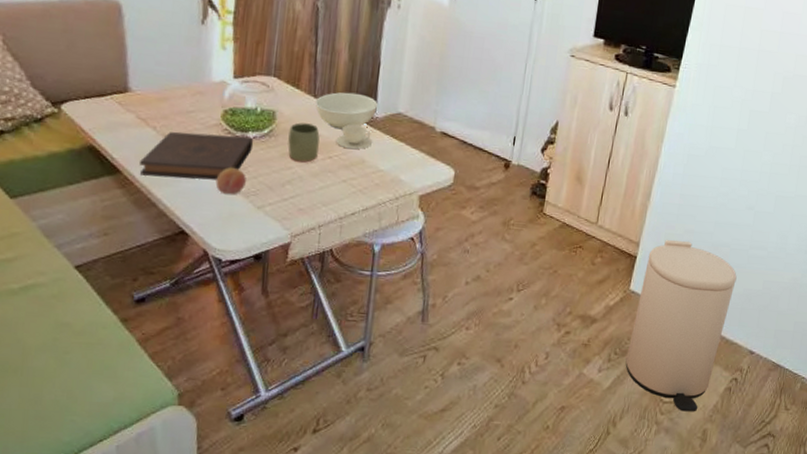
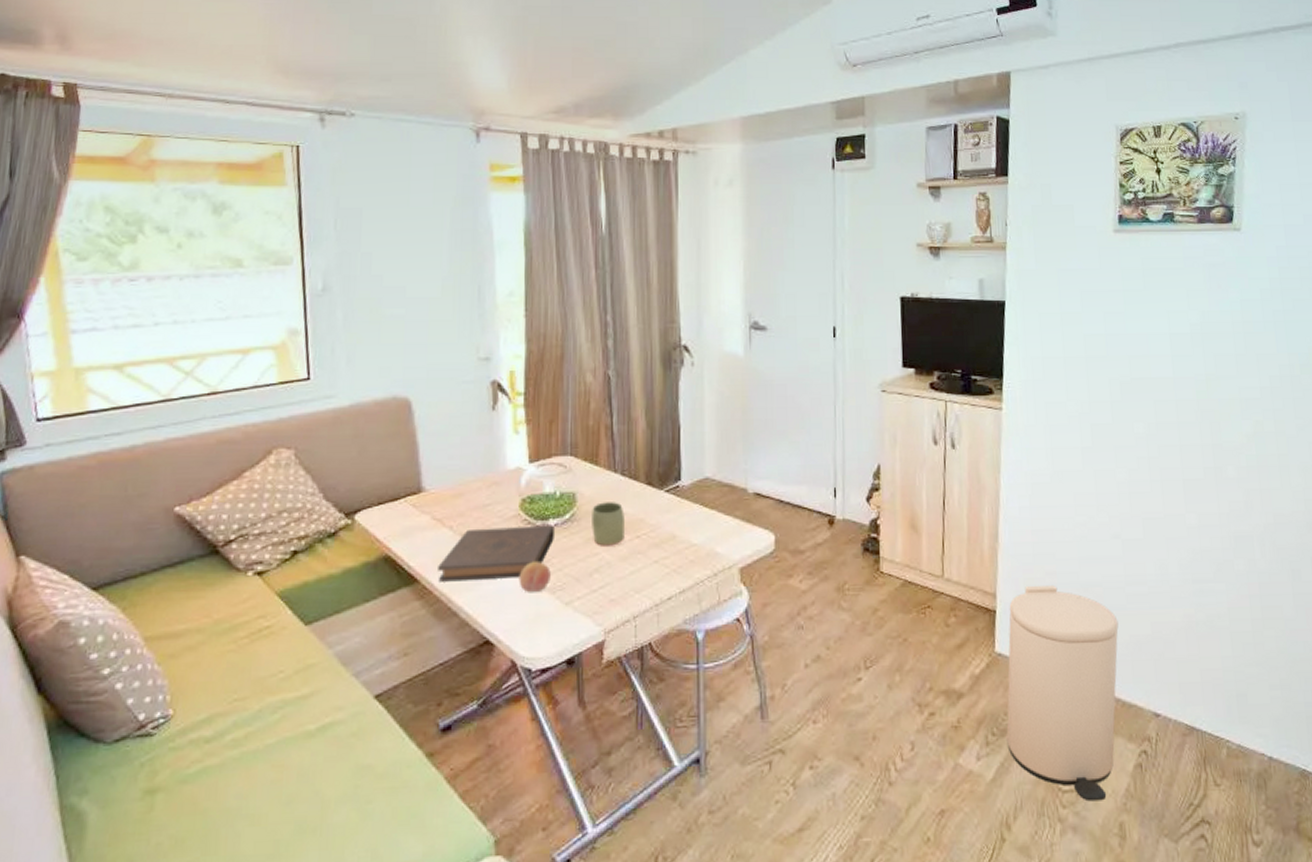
bowl: present [315,92,378,130] -> none [616,462,683,504]
teacup: present [336,124,372,149] -> none [642,496,681,524]

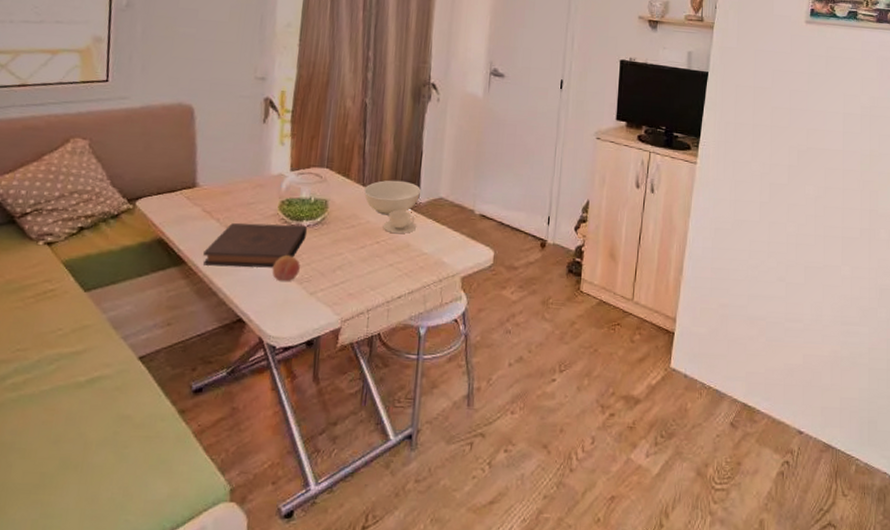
mug: present [592,502,624,546] -> none [338,210,368,248]
bowl: none [616,462,683,504] -> present [363,180,422,215]
teacup: none [642,496,681,524] -> present [383,210,416,233]
pedal bin: present [1006,585,1119,802] -> none [673,314,776,500]

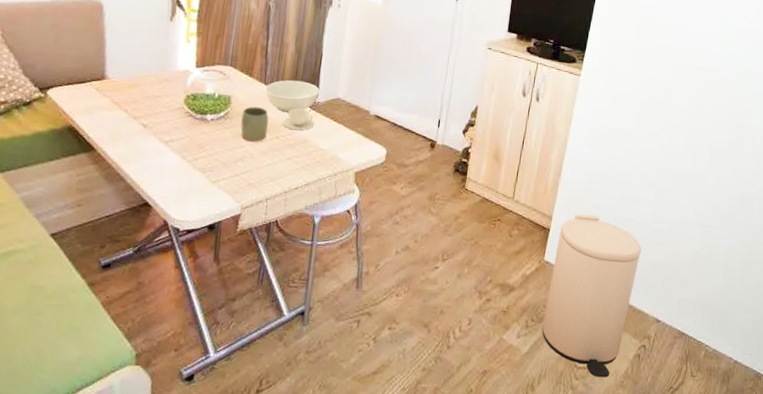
book: present [203,222,308,268] -> none [112,114,211,157]
fruit: present [272,255,300,282] -> none [177,146,204,171]
mug: none [338,210,368,248] -> present [240,106,269,142]
pedal bin: none [673,314,776,500] -> present [541,213,642,378]

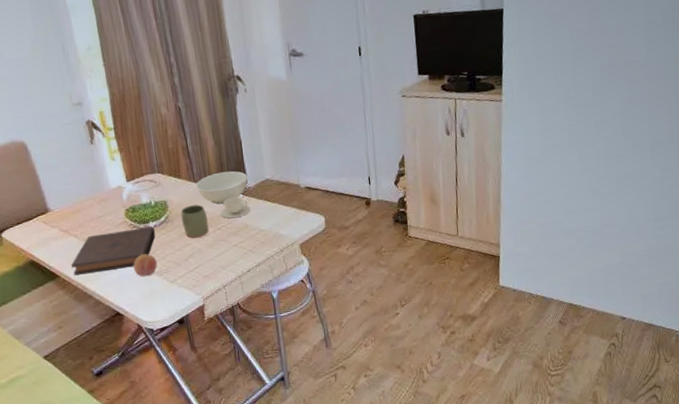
book: none [112,114,211,157] -> present [71,226,156,276]
fruit: none [177,146,204,171] -> present [133,254,157,277]
pedal bin: present [541,213,642,378] -> none [509,233,595,381]

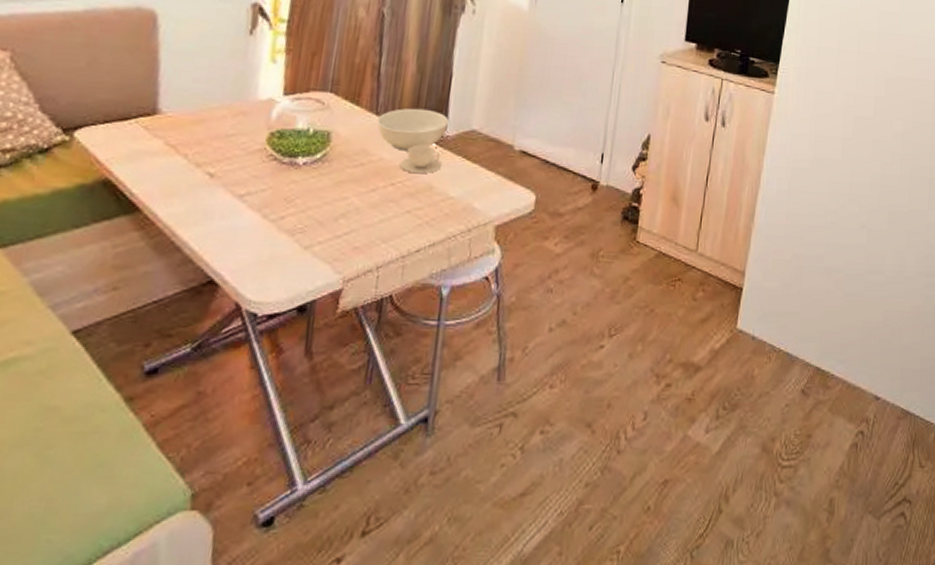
book: present [71,226,156,276] -> none [164,159,303,216]
fruit: present [133,254,157,277] -> none [255,201,293,234]
mug: present [181,204,209,238] -> none [343,144,381,191]

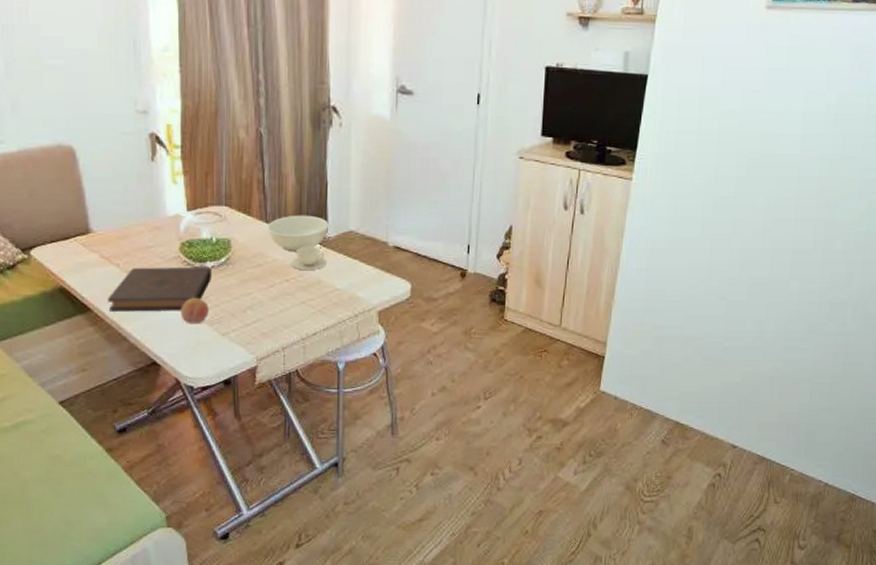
book: none [164,159,303,216] -> present [108,266,213,312]
fruit: none [255,201,293,234] -> present [180,298,209,325]

